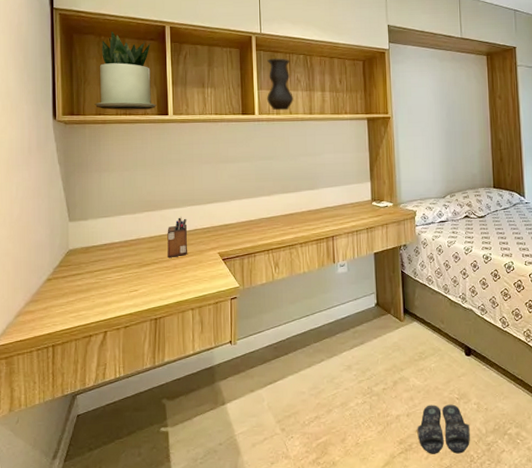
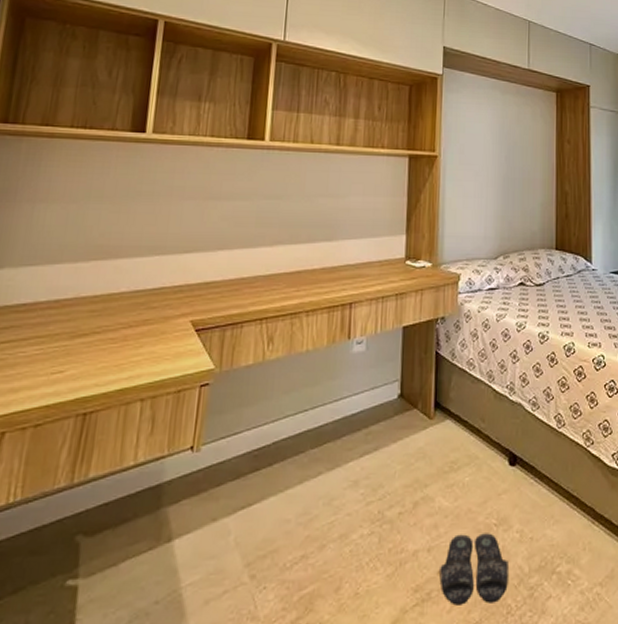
planter: present [94,31,157,111] -> none [41,18,135,125]
desk organizer: present [167,217,188,258] -> none [116,270,153,326]
vase: present [266,58,294,111] -> none [282,73,318,138]

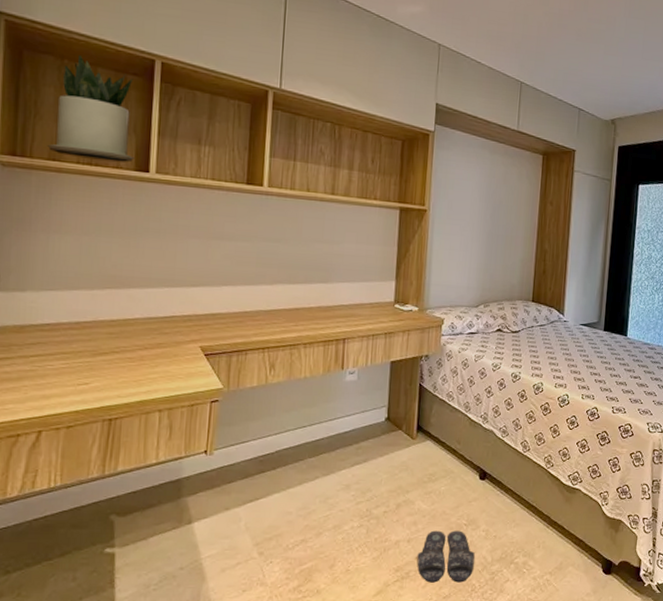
planter: none [41,18,135,125] -> present [47,54,134,163]

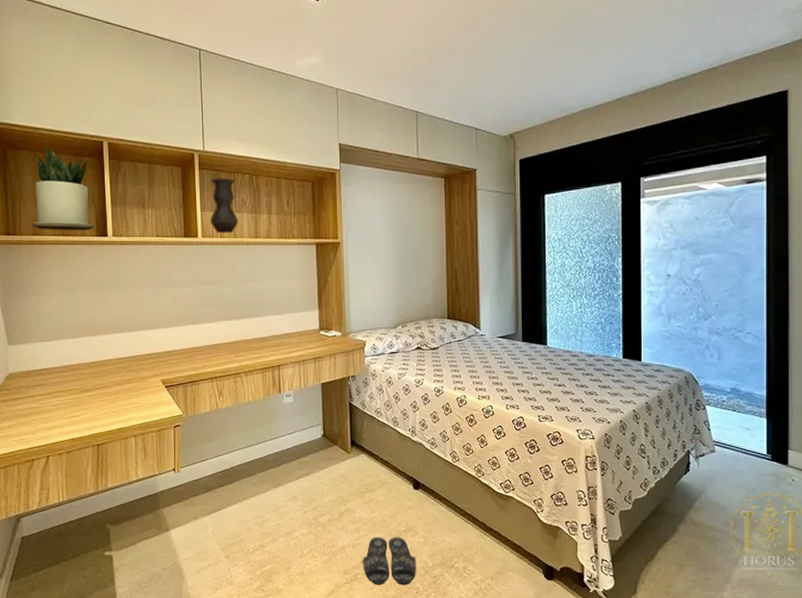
vase: none [279,121,314,187] -> present [210,178,238,234]

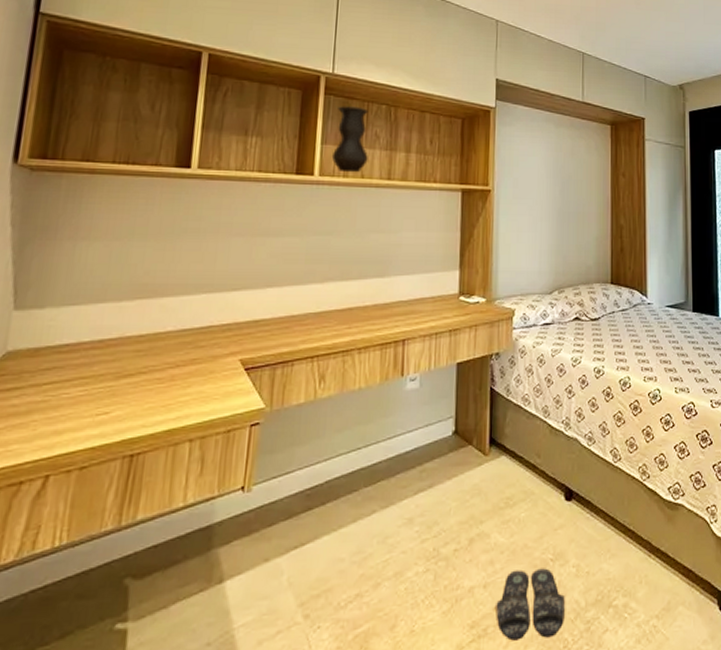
planter: present [31,146,95,232] -> none [81,50,179,160]

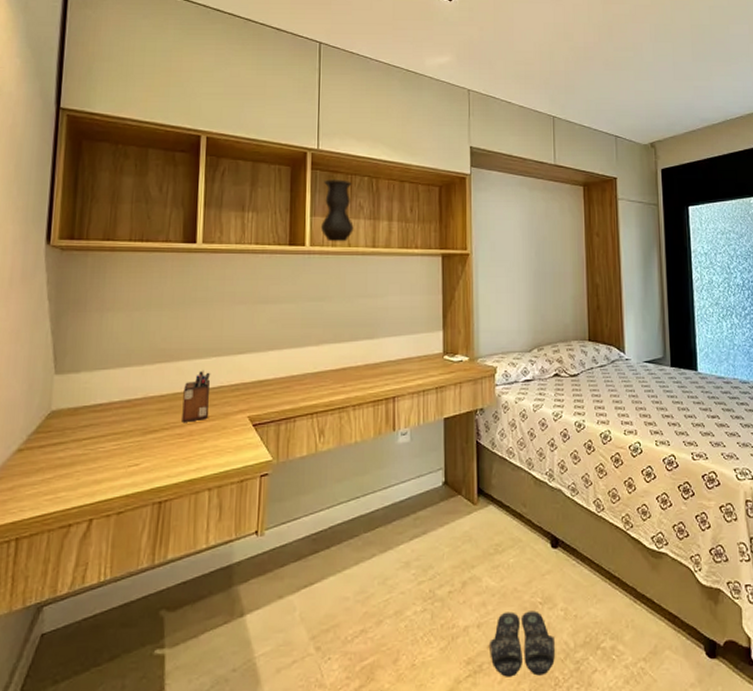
desk organizer: none [163,308,200,365] -> present [182,371,211,422]

